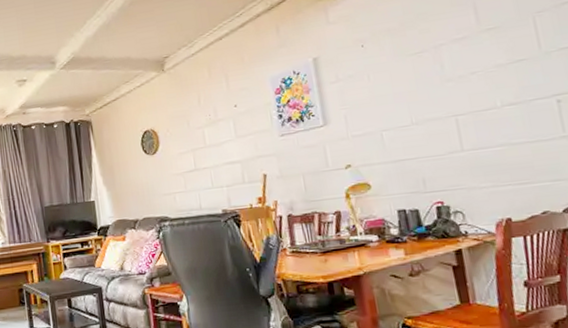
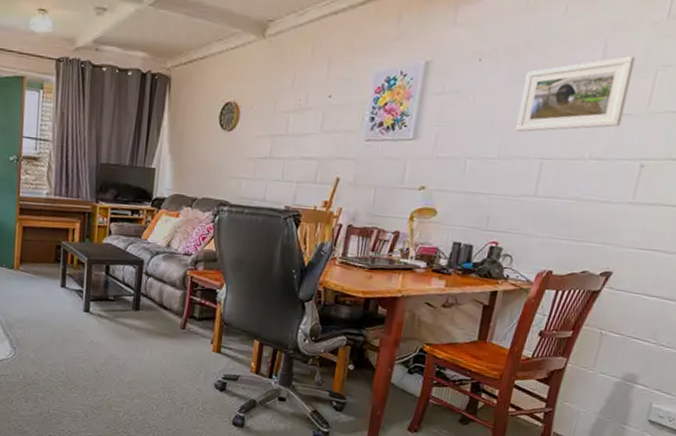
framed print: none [410,11,520,98] -> present [516,56,636,132]

